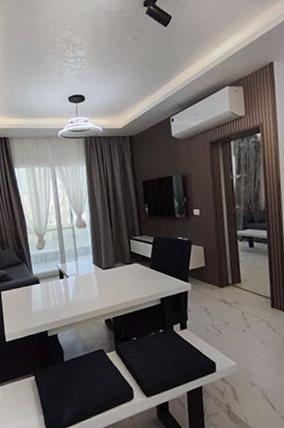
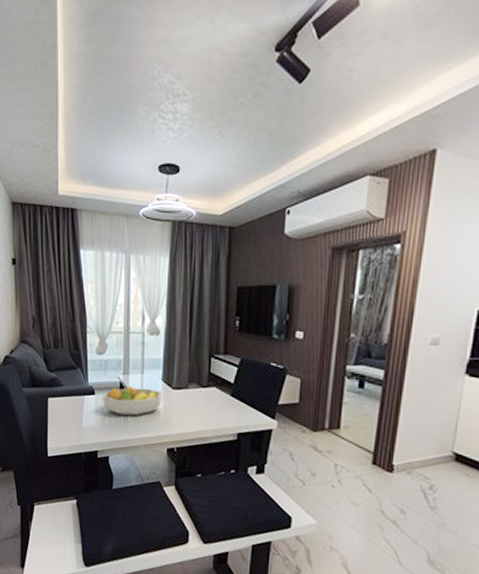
fruit bowl: none [46,272,95,298] -> present [102,386,163,416]

